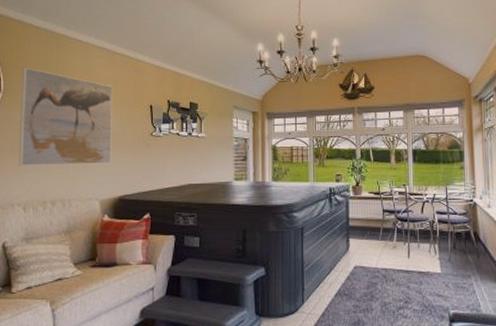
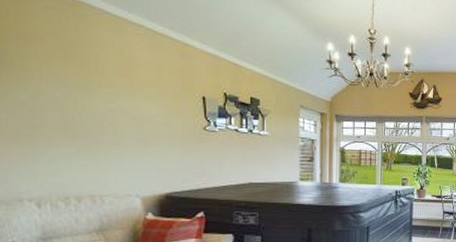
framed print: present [19,68,112,166] -> none [24,36,155,158]

